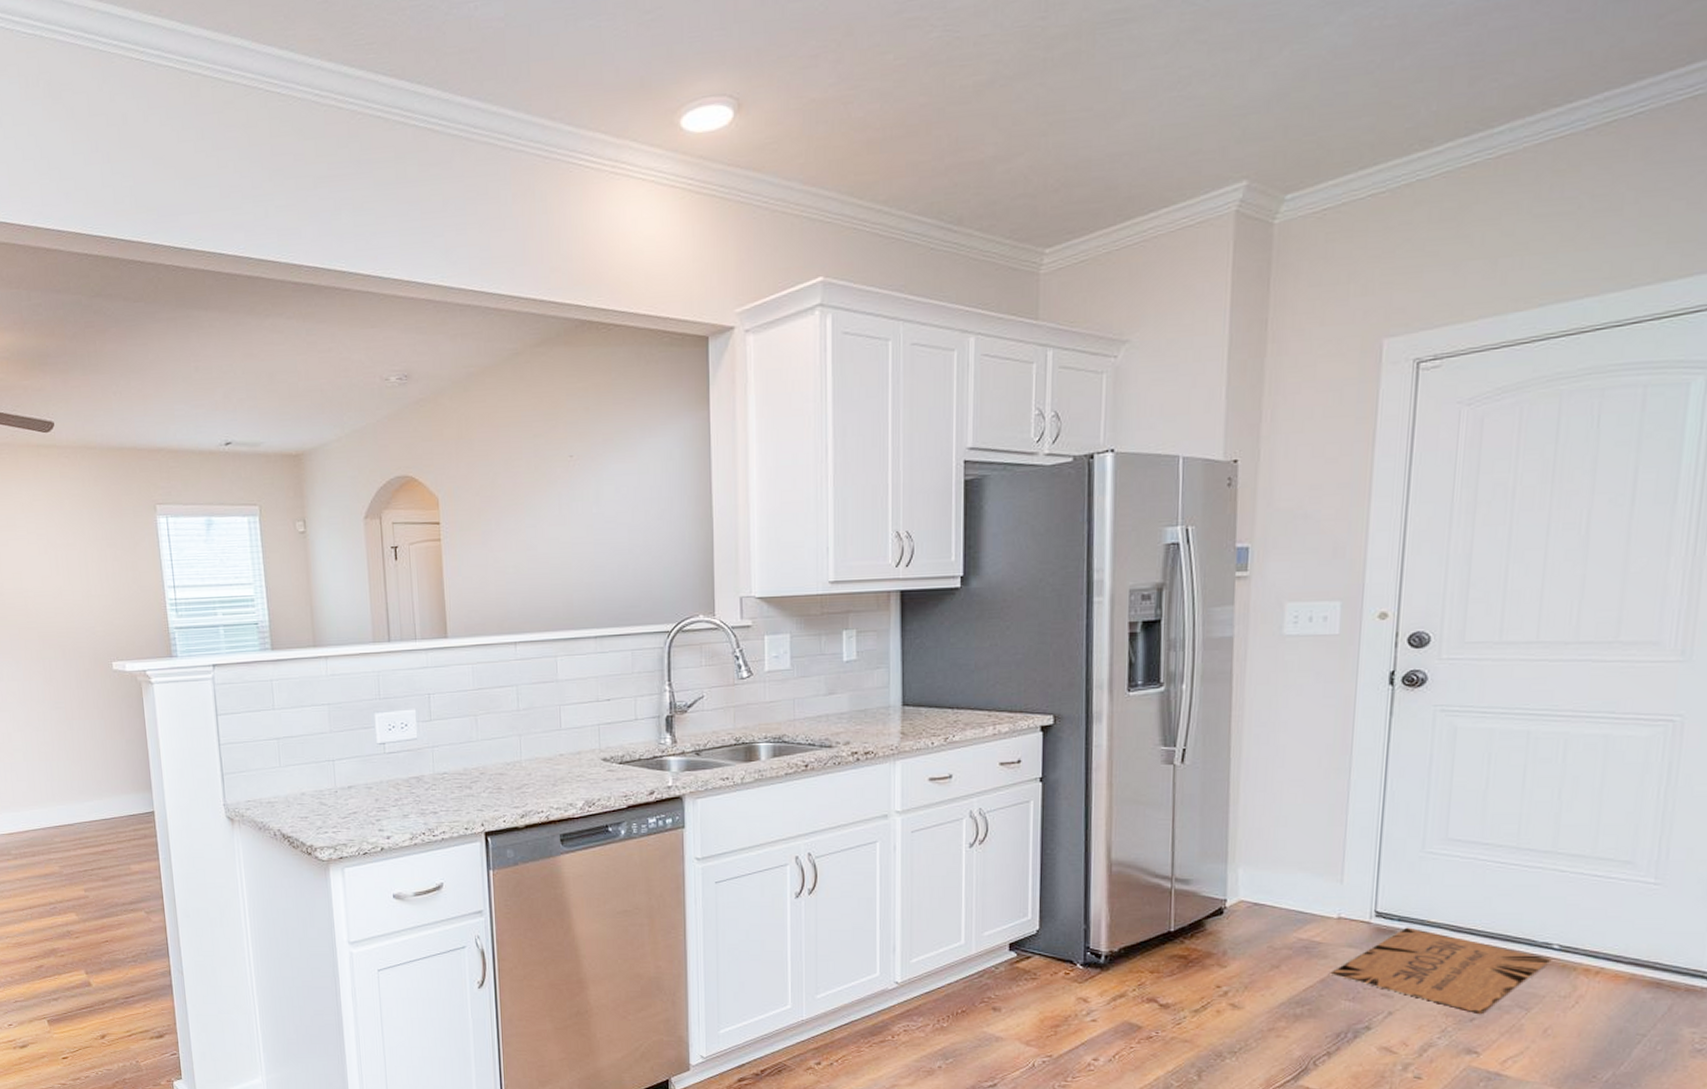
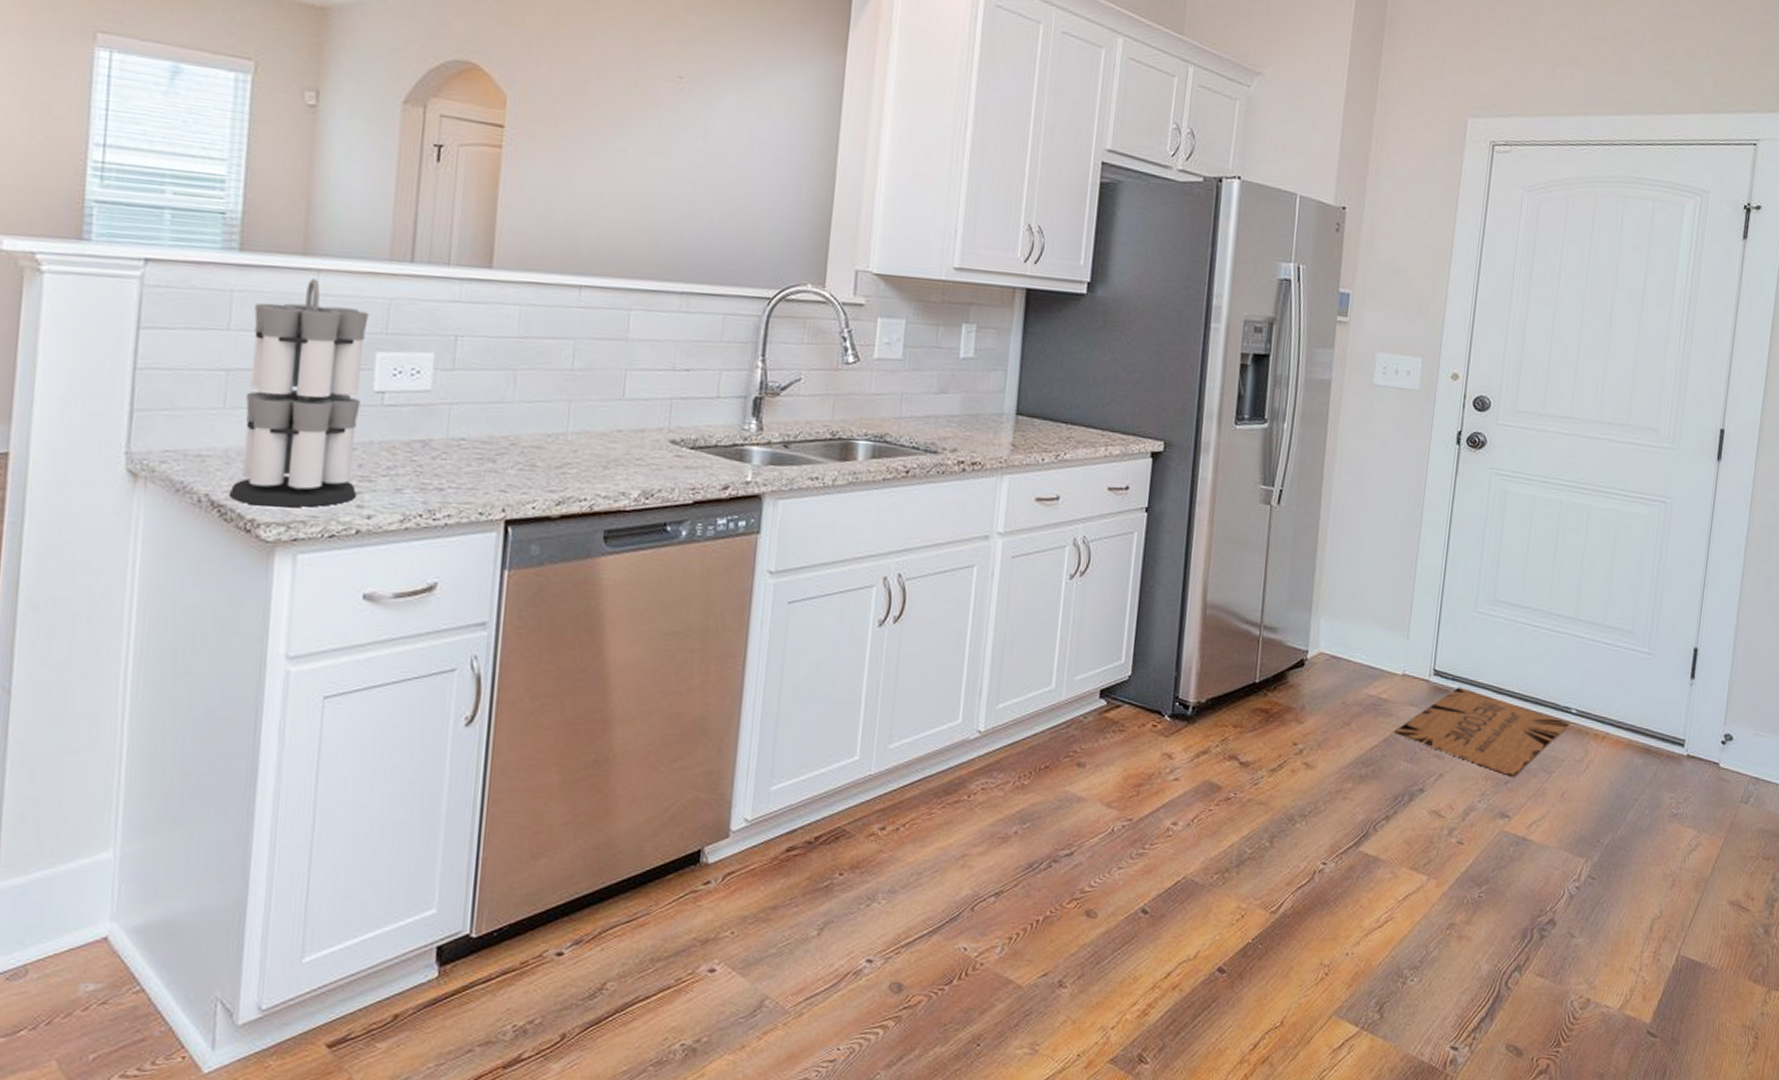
spice rack: none [288,664,378,835] -> present [228,278,369,508]

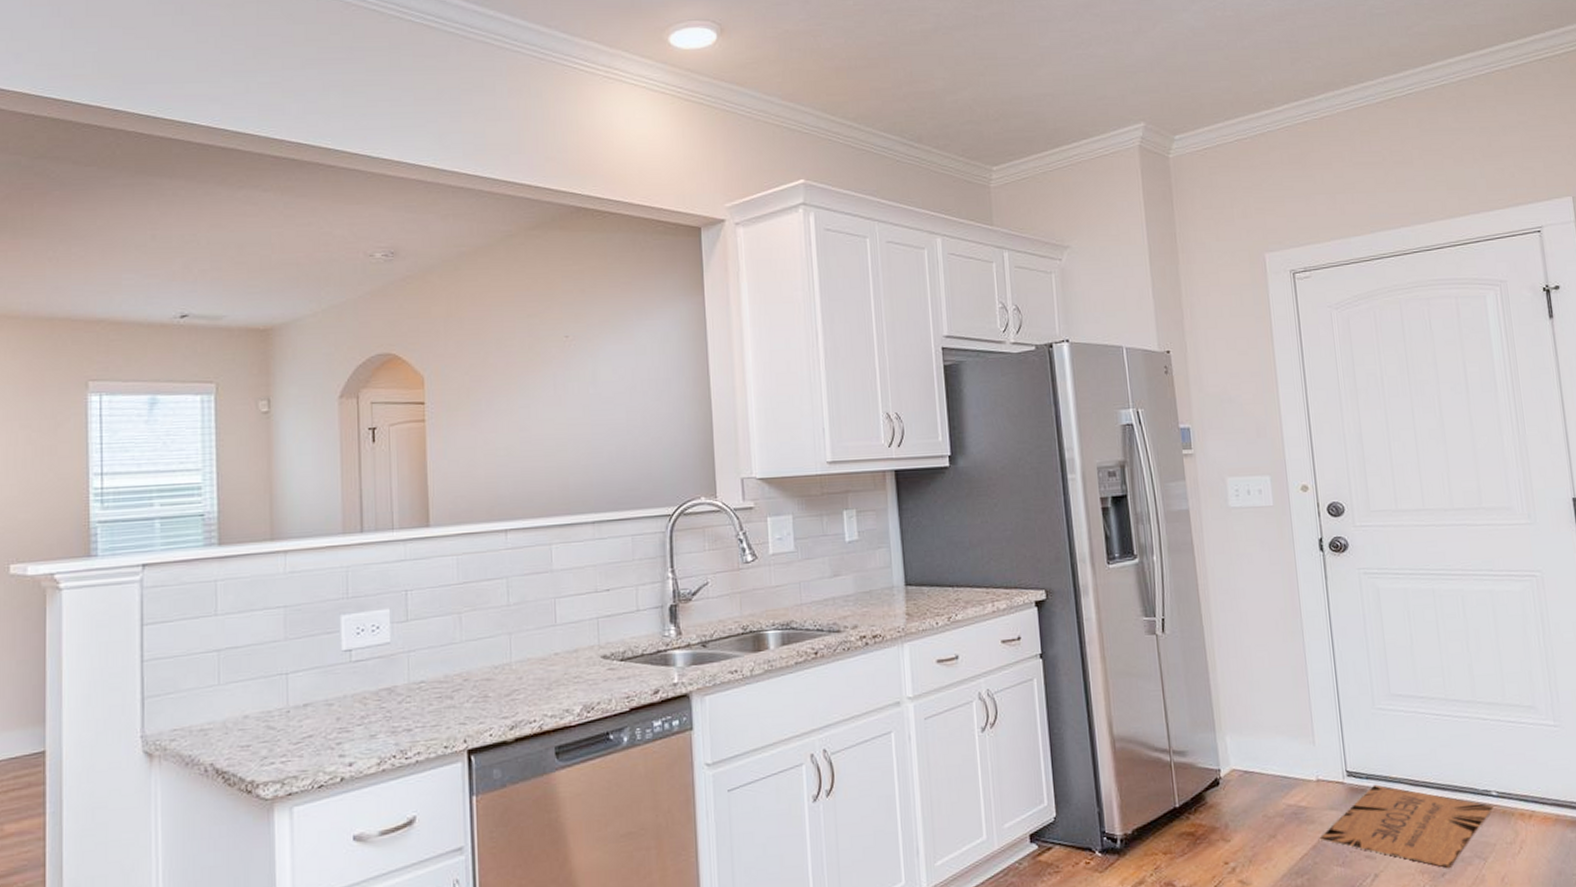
spice rack: present [228,278,369,508] -> none [229,559,338,768]

